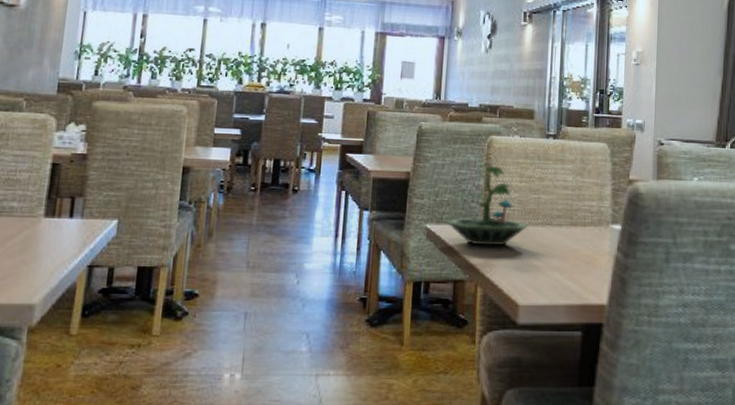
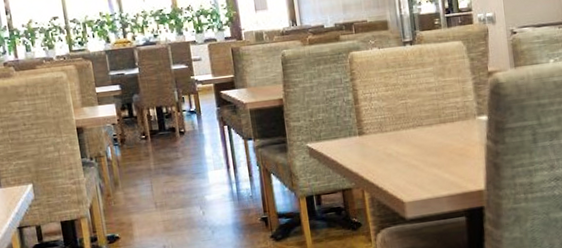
terrarium: present [446,163,529,246] -> none [325,78,401,155]

